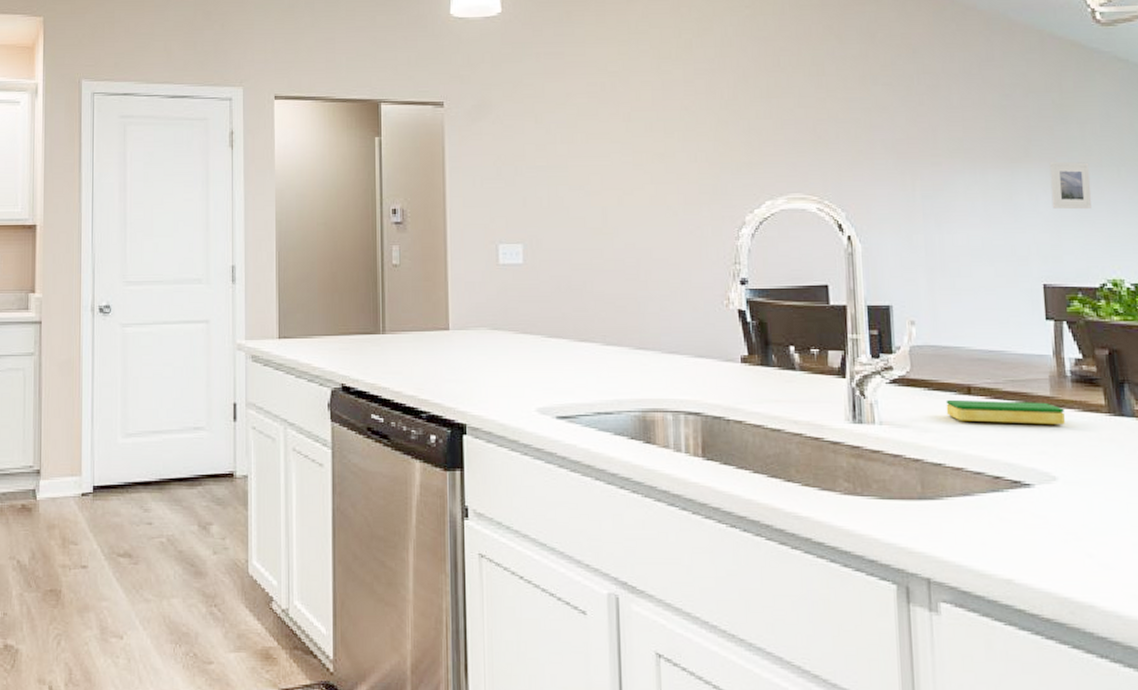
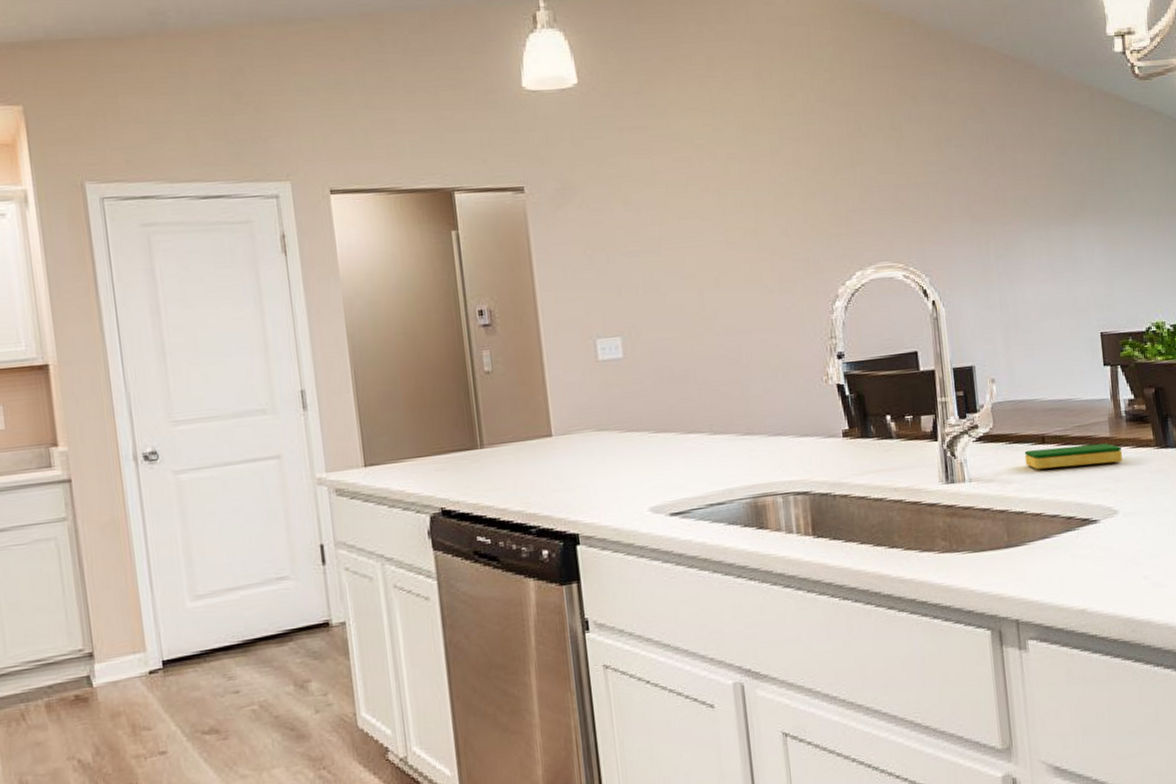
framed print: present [1049,161,1092,210] -> none [1101,213,1137,260]

